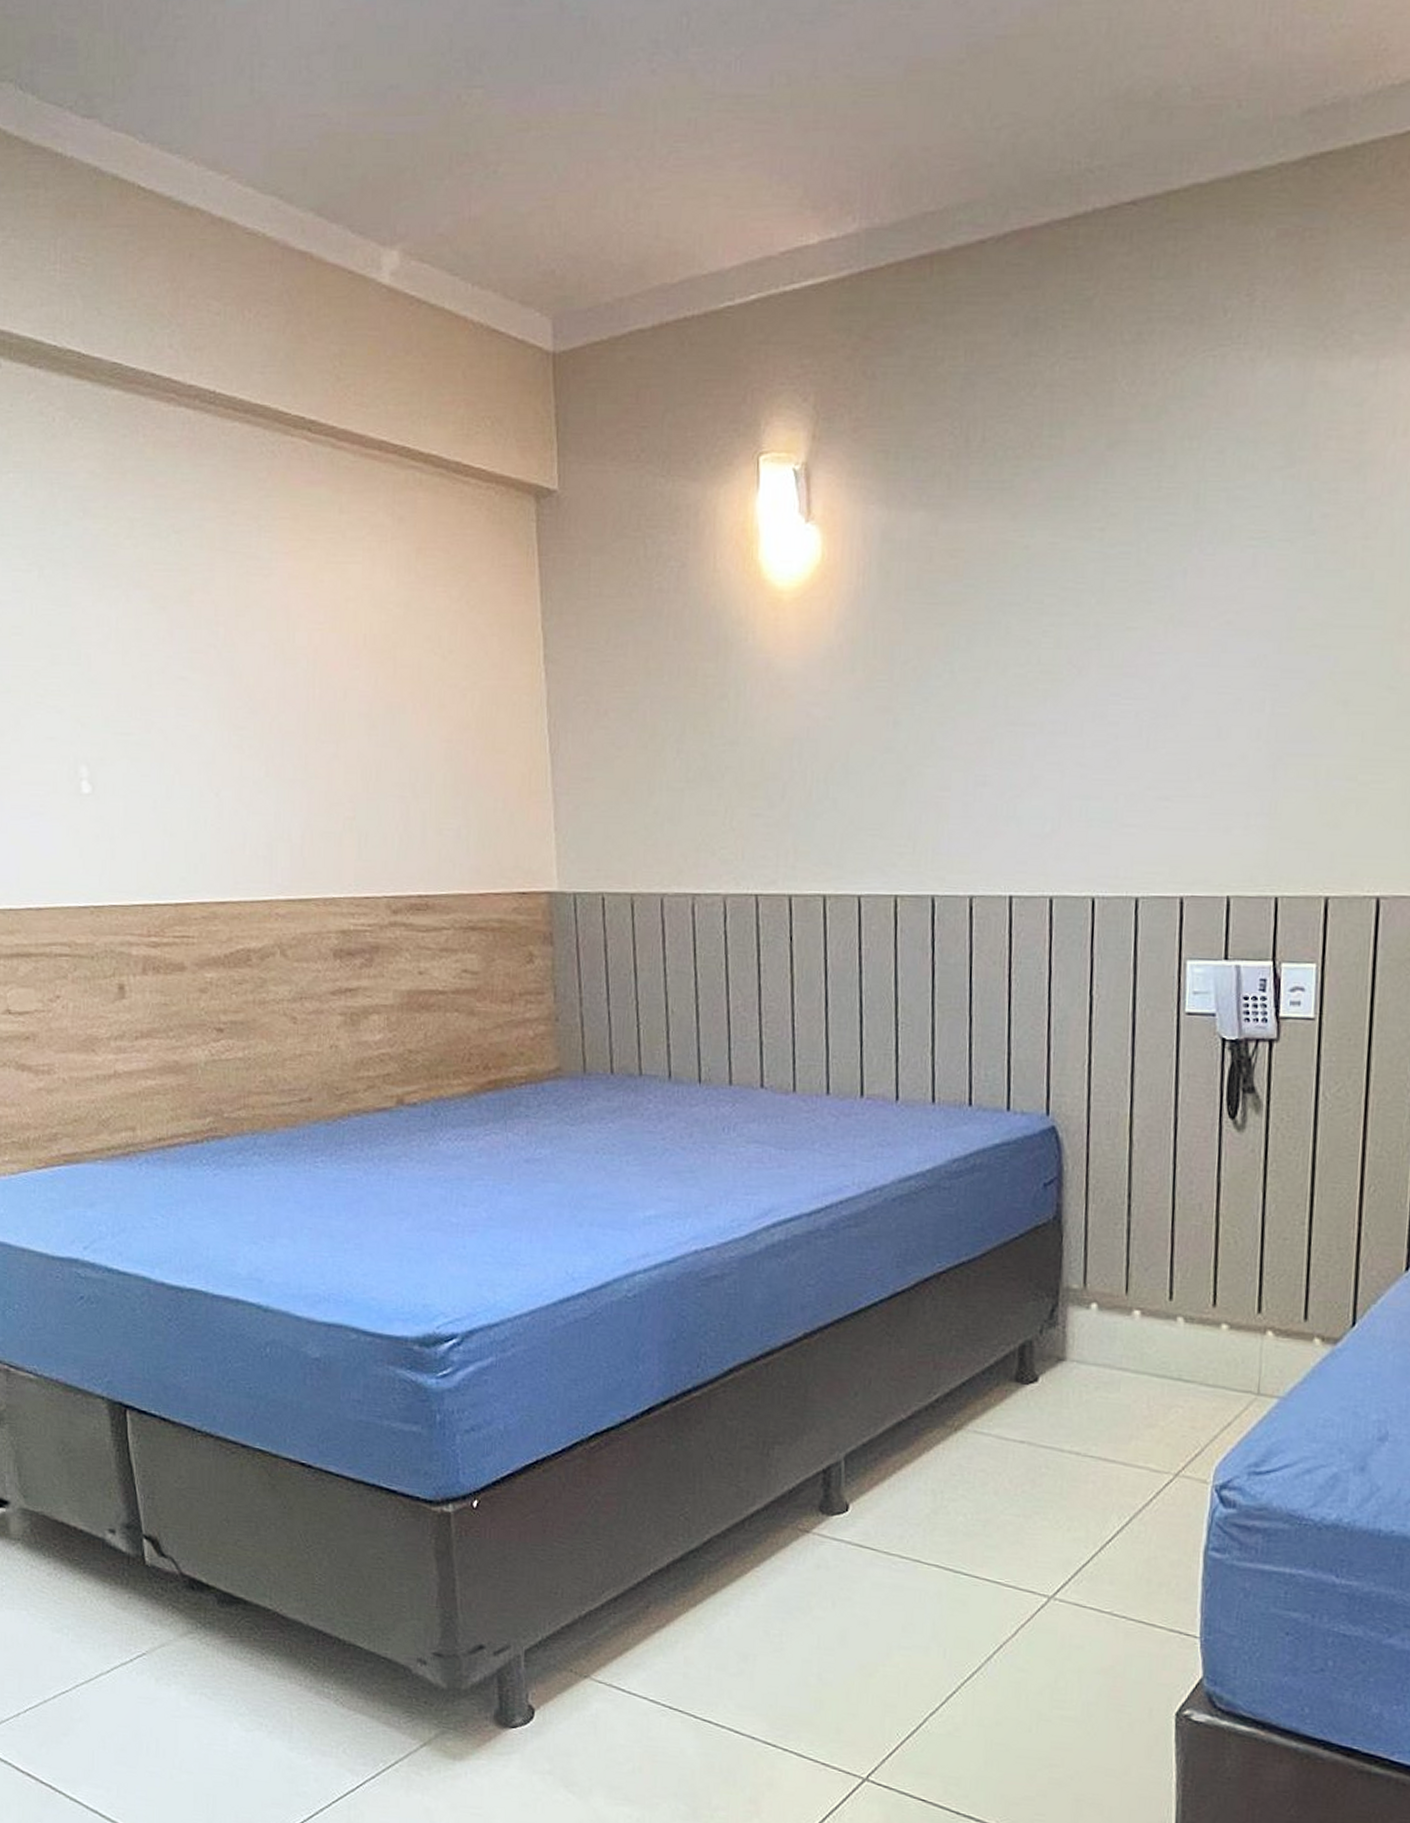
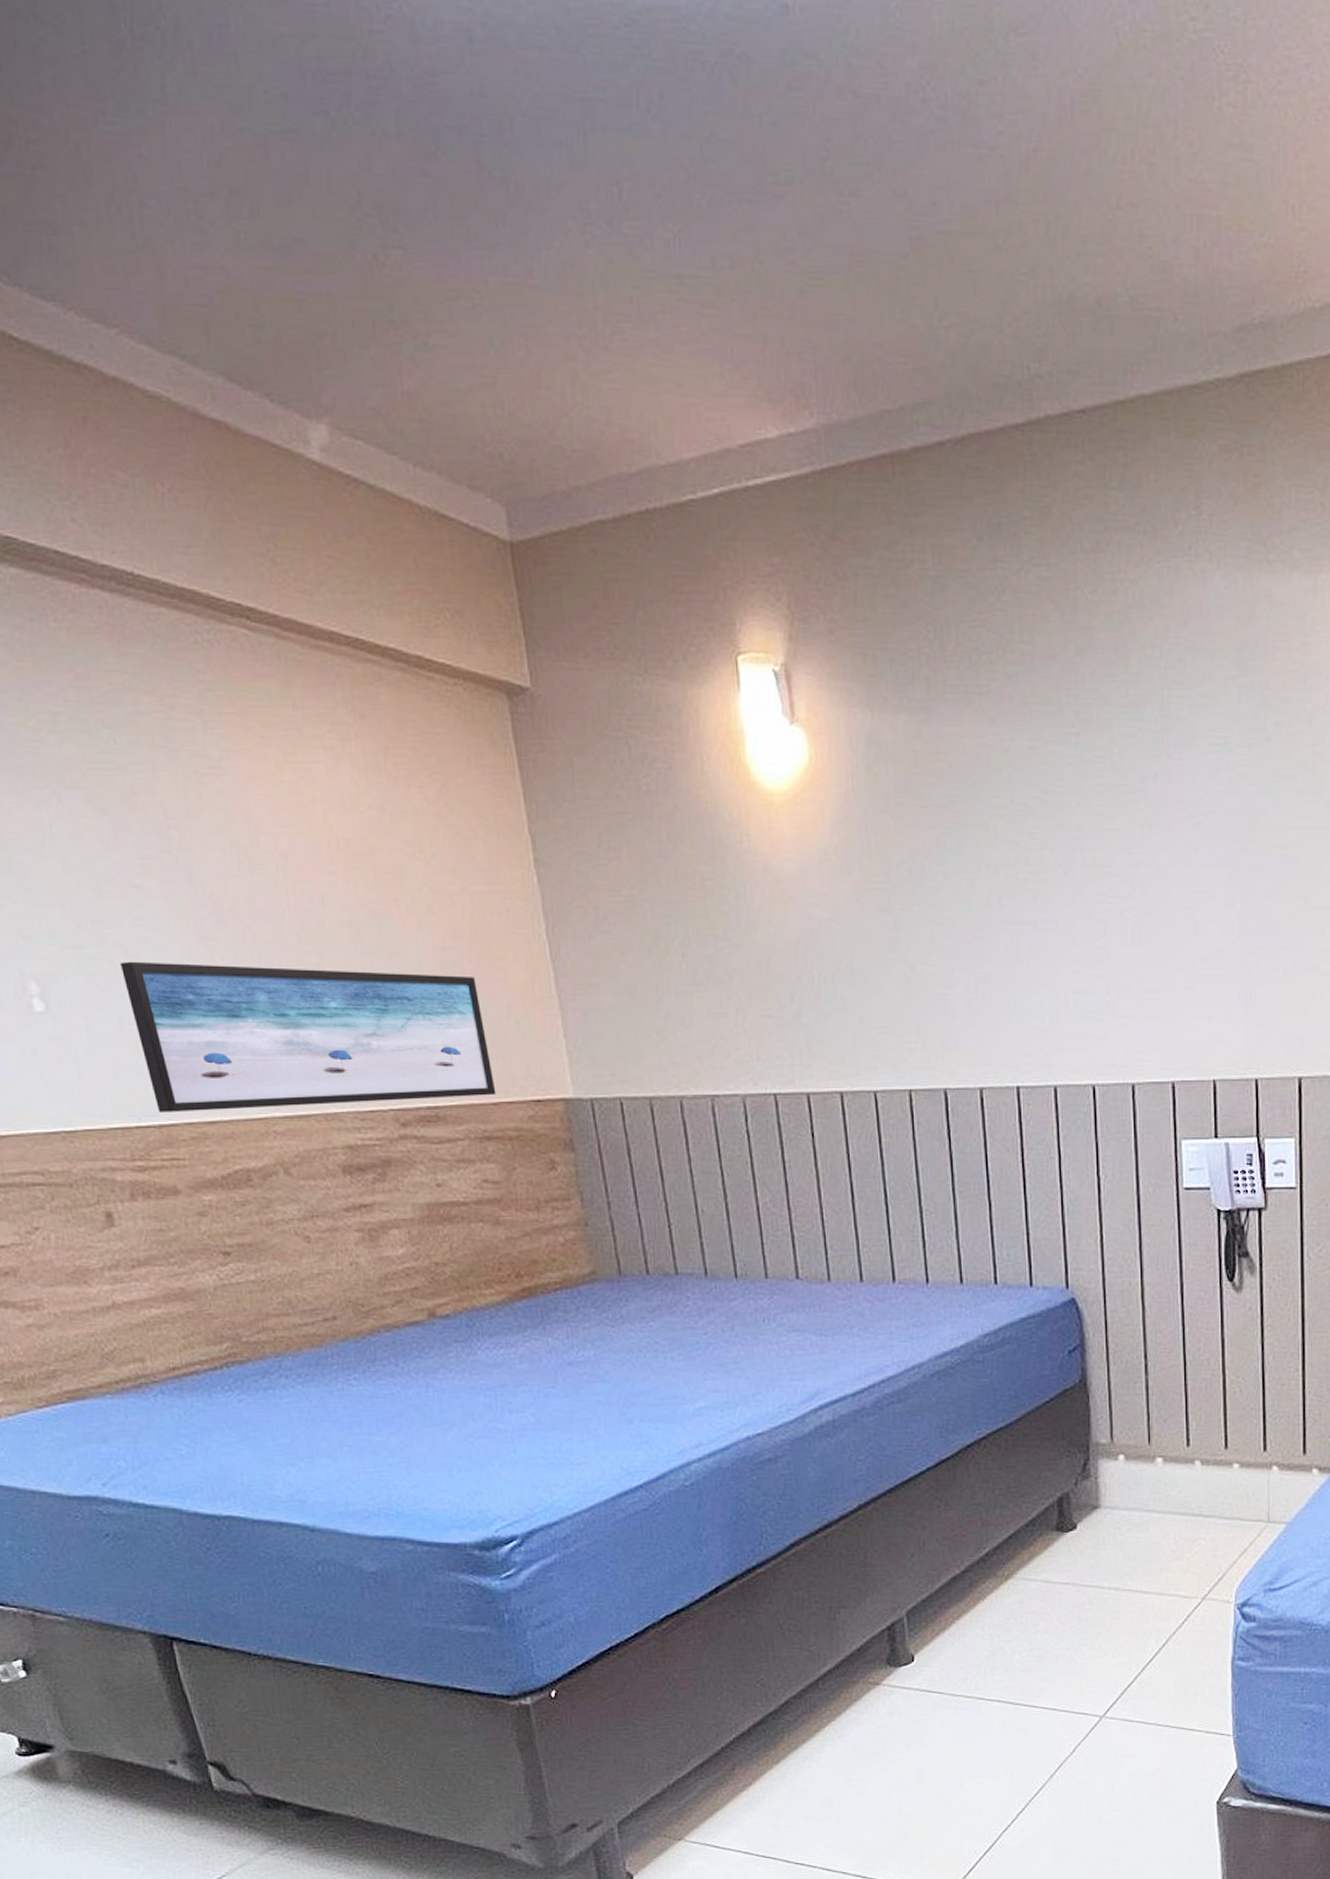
wall art: none [160,748,484,892] -> present [119,961,496,1112]

